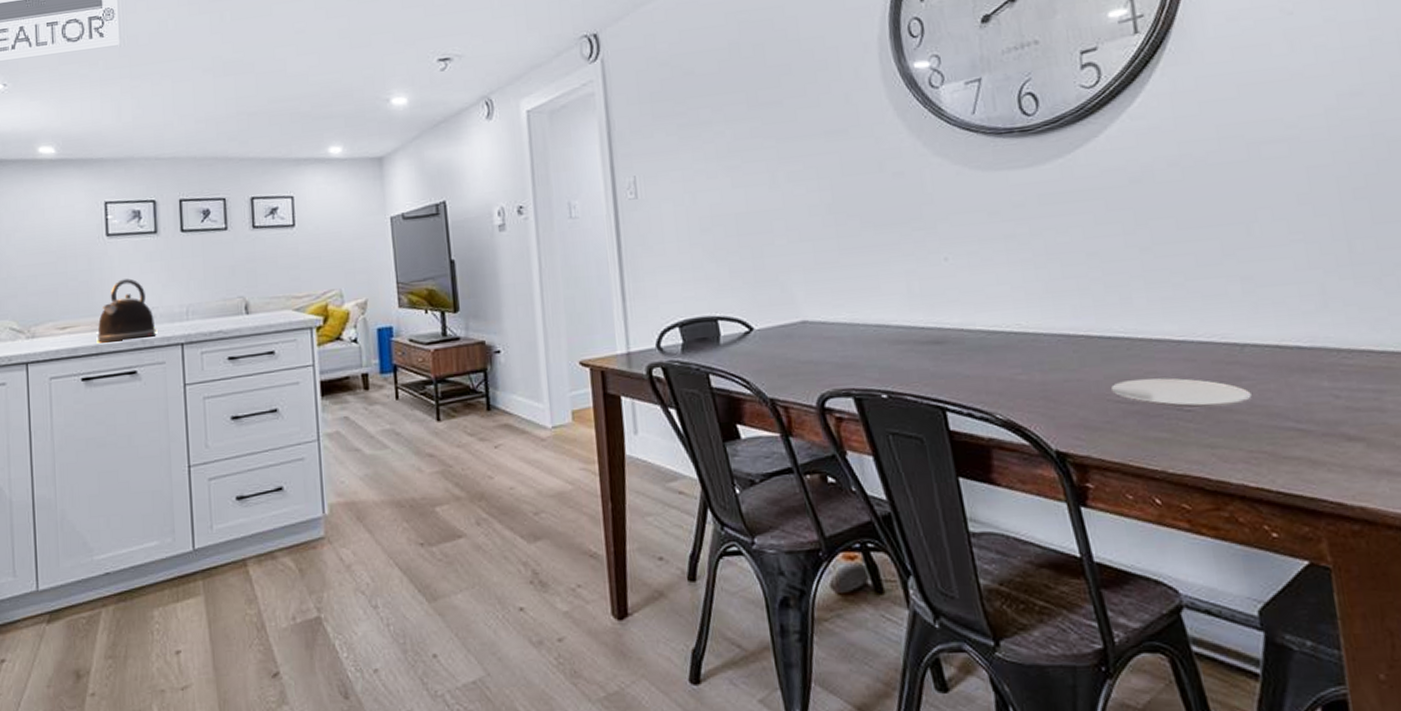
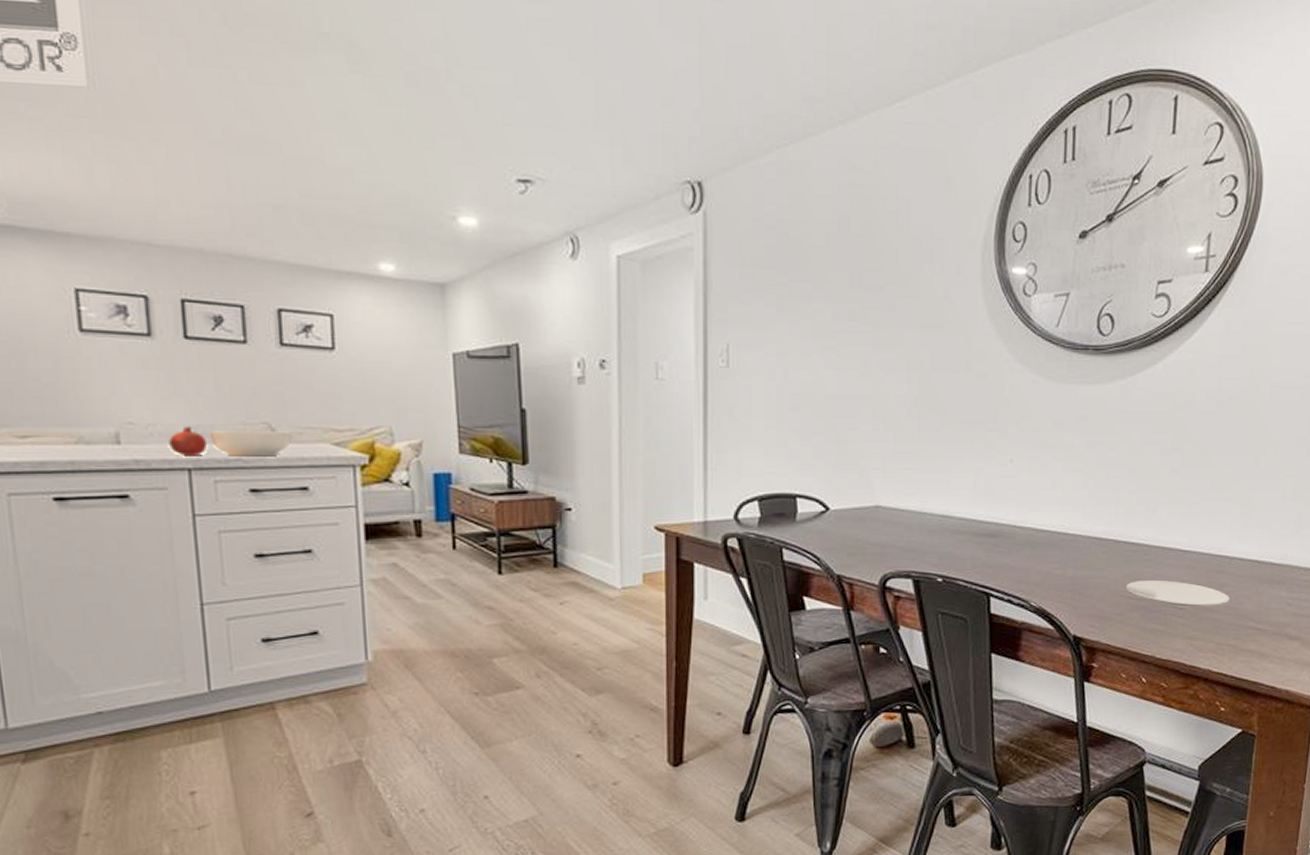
kettle: present [96,278,156,343] -> none [71,386,154,459]
fruit: none [167,305,196,333] -> present [169,425,207,456]
bowl: none [197,302,262,330] -> present [209,430,293,458]

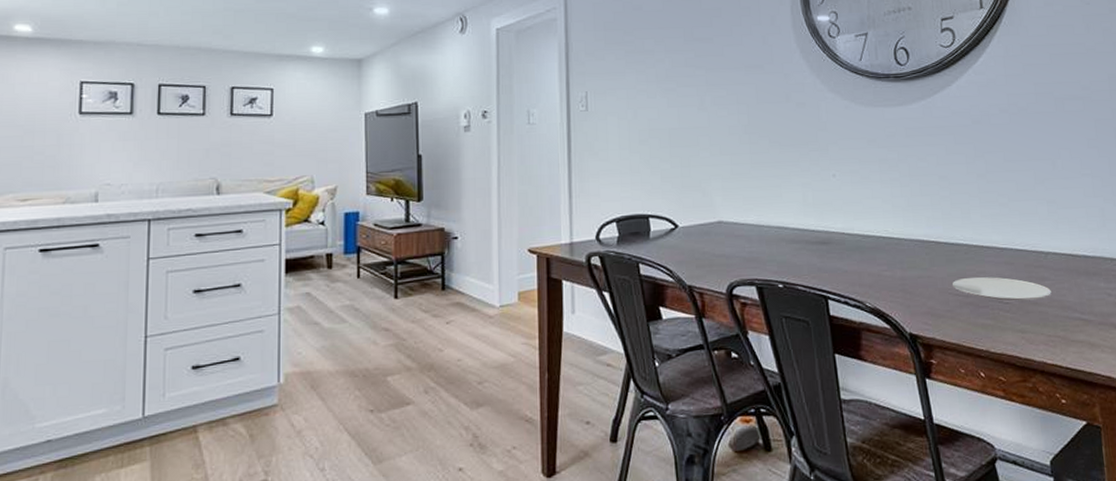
fruit: present [169,425,207,456] -> none [136,184,165,209]
bowl: present [209,430,293,458] -> none [168,184,233,209]

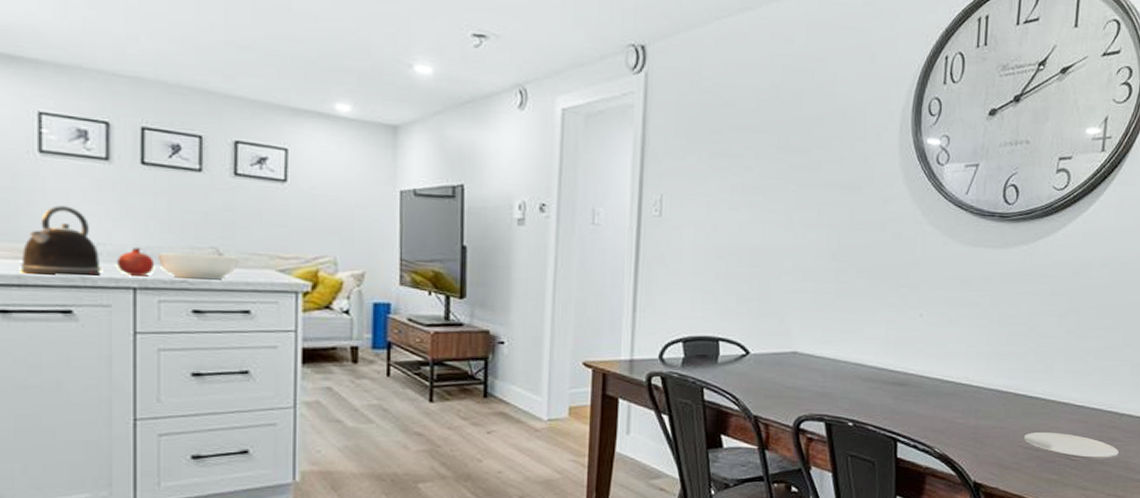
kettle: none [59,155,123,216] -> present [19,205,101,277]
fruit: none [136,184,165,209] -> present [117,246,154,276]
bowl: none [168,184,233,209] -> present [157,252,239,281]

